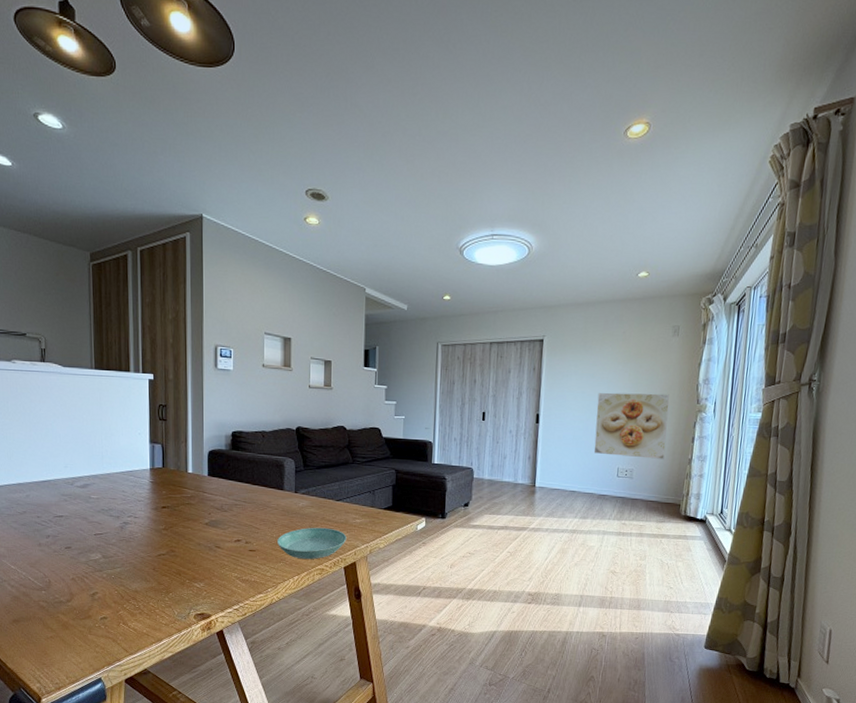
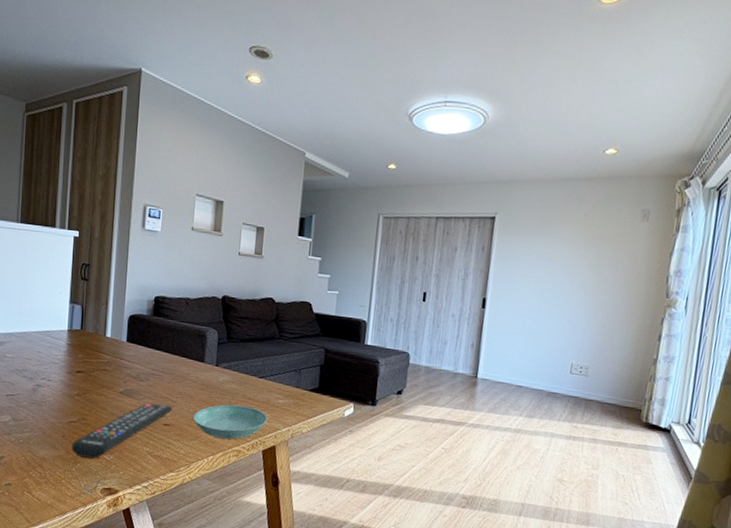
remote control: none [163,532,257,587] -> present [72,403,173,459]
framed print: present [593,392,670,459] -> none [545,279,635,358]

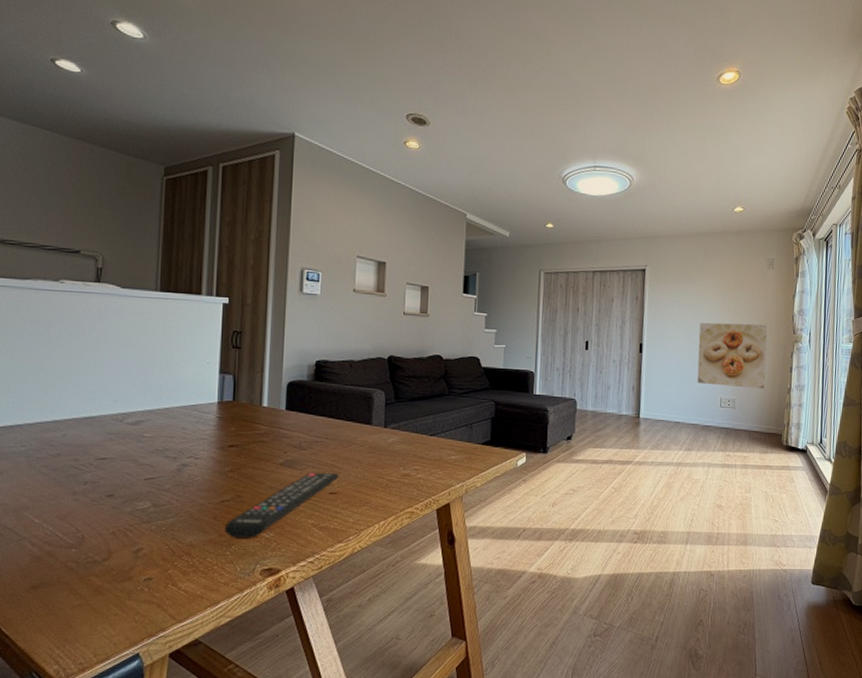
saucer: present [194,404,268,440] -> none [362,465,440,502]
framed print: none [545,279,635,358] -> present [697,322,768,389]

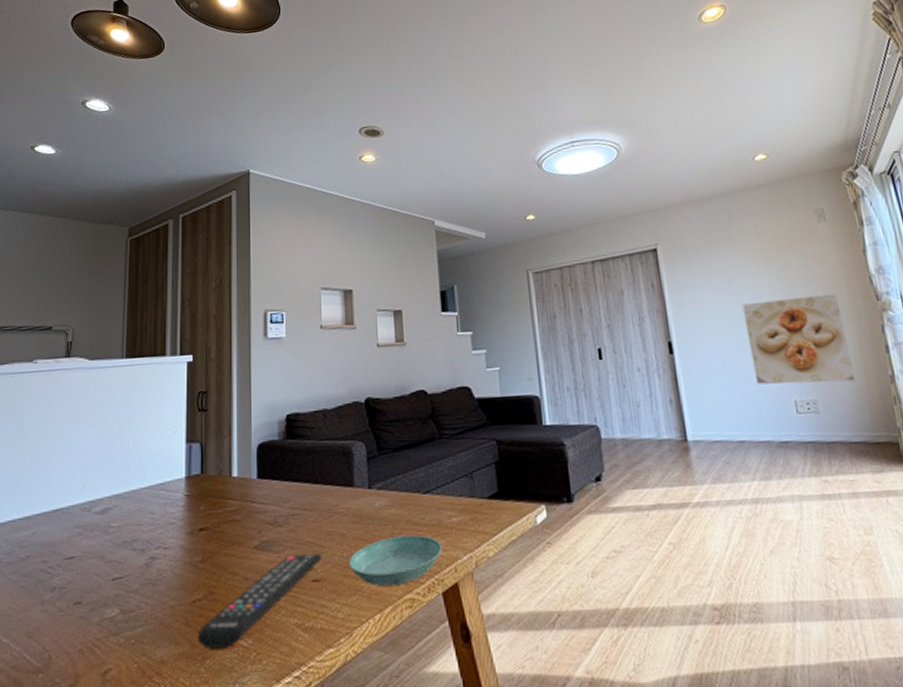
saucer: none [362,465,440,502] -> present [349,534,442,587]

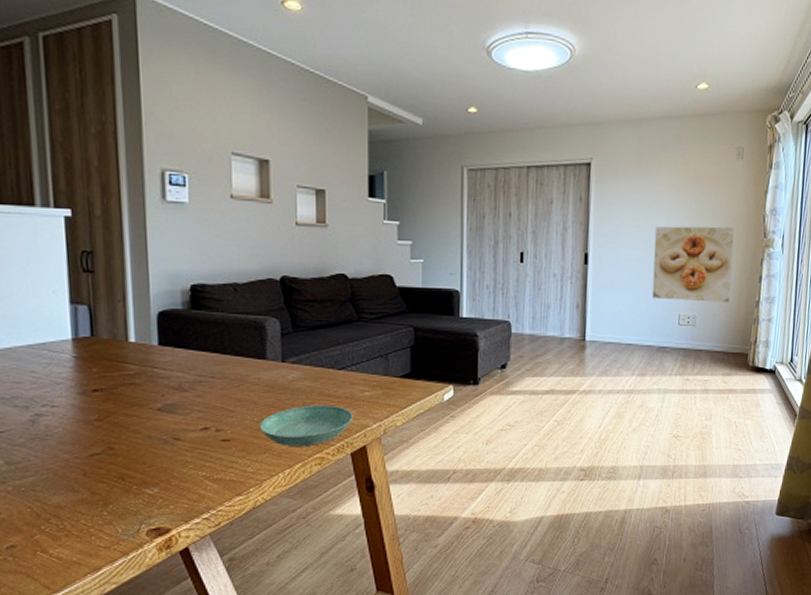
remote control: present [198,554,322,649] -> none [98,417,232,496]

